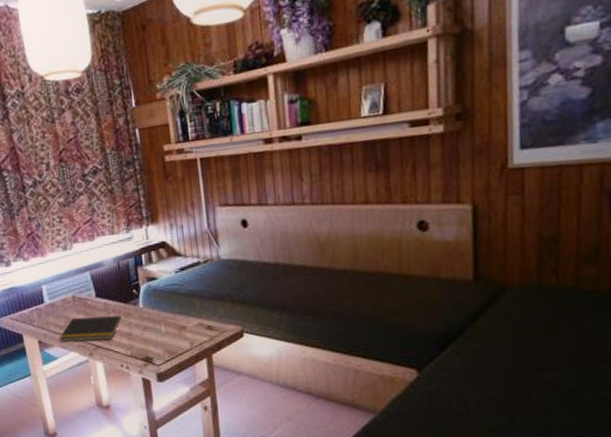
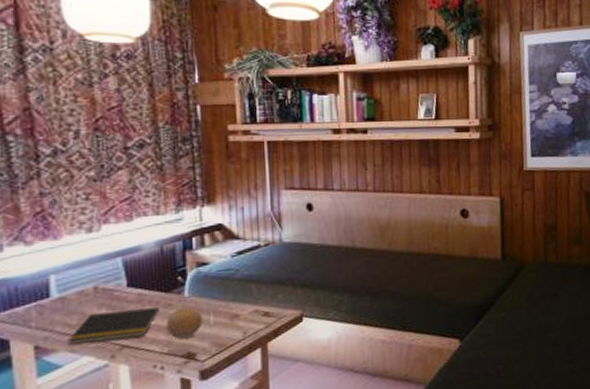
fruit: none [127,317,156,345] -> present [165,307,203,340]

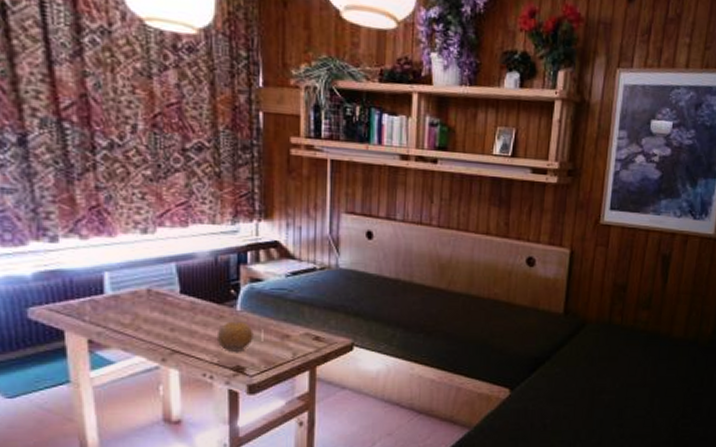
notepad: present [66,307,160,345] -> none [119,316,211,344]

